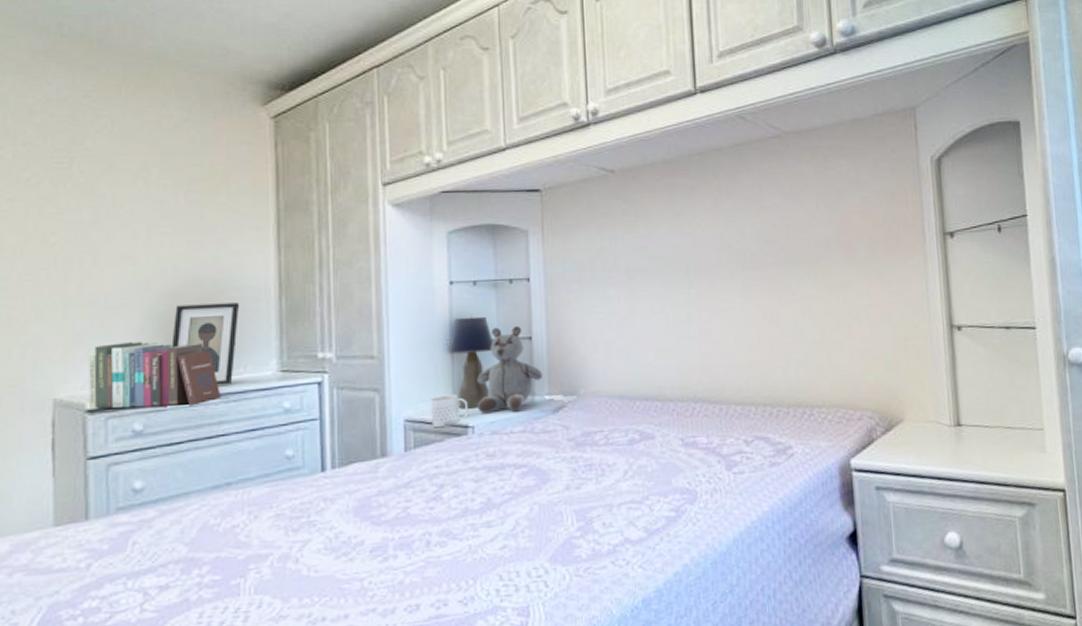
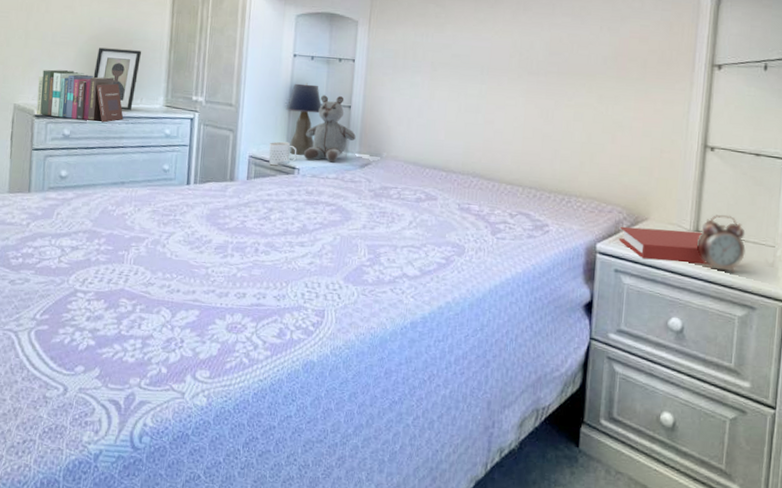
book: none [873,424,974,469] -> present [619,226,706,263]
alarm clock: none [960,401,1014,469] -> present [696,214,746,274]

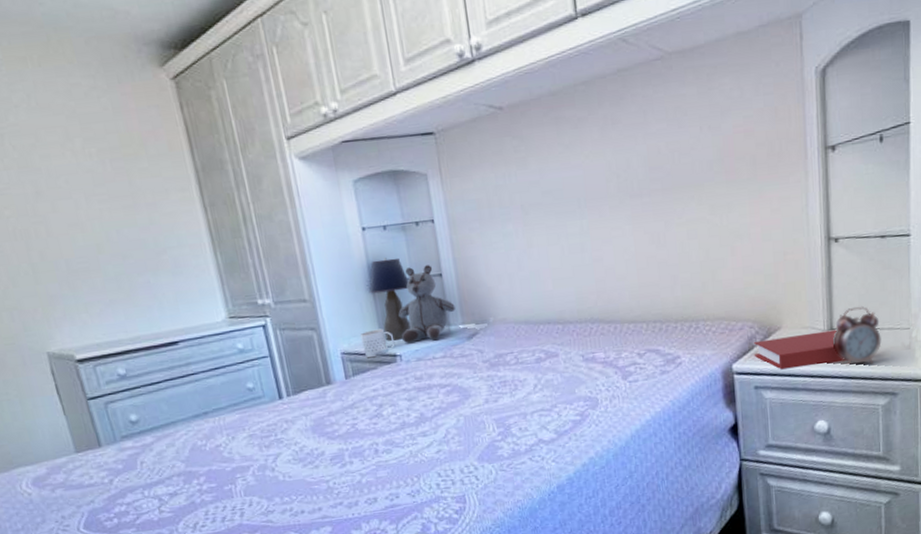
books: present [36,69,124,123] -> none [66,298,184,359]
picture frame: present [93,47,142,111] -> none [127,260,191,333]

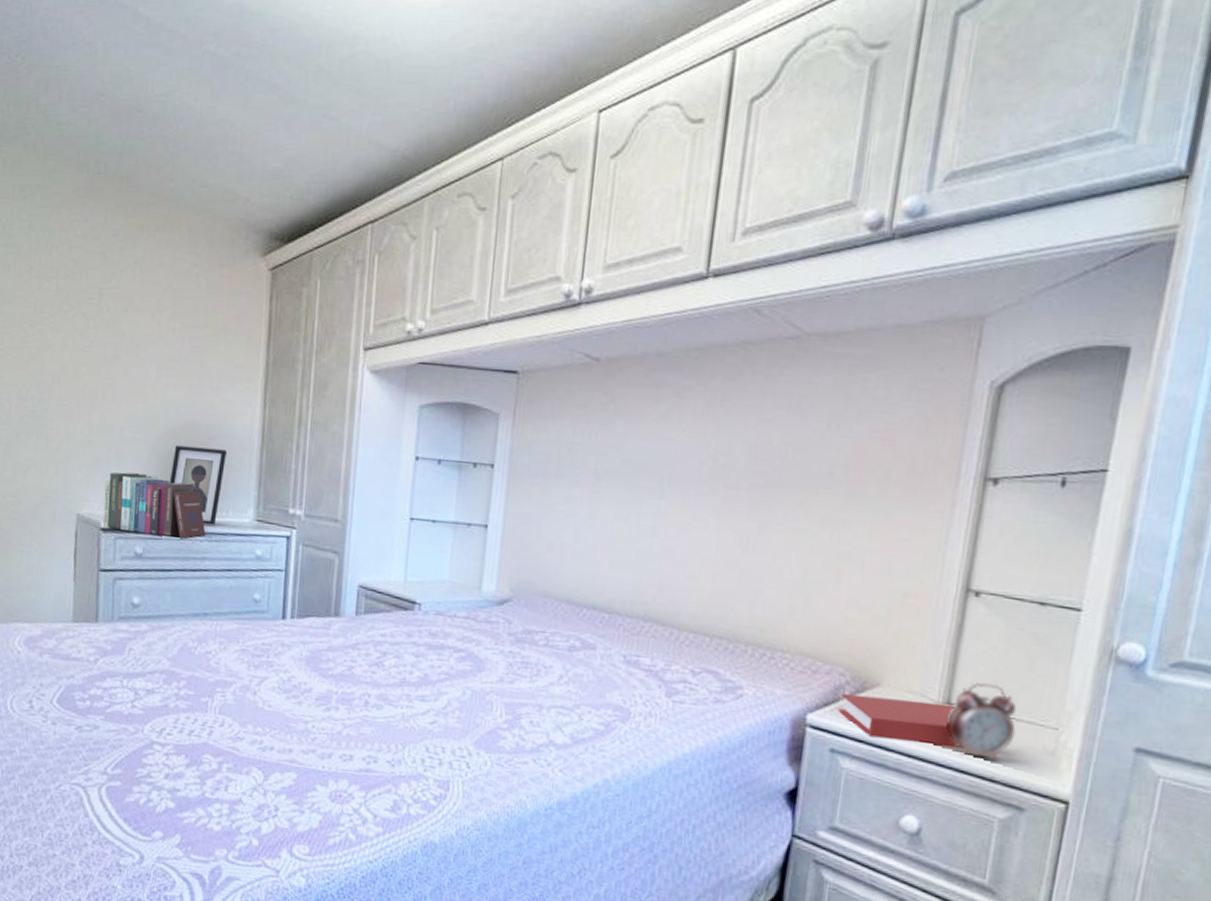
books: none [66,298,184,359] -> present [103,472,206,540]
picture frame: none [127,260,191,333] -> present [169,445,228,525]
mug: present [359,328,395,358] -> none [382,568,419,600]
table lamp: present [369,257,411,341] -> none [404,494,450,587]
stuffed bear: present [398,265,456,344] -> none [426,510,493,597]

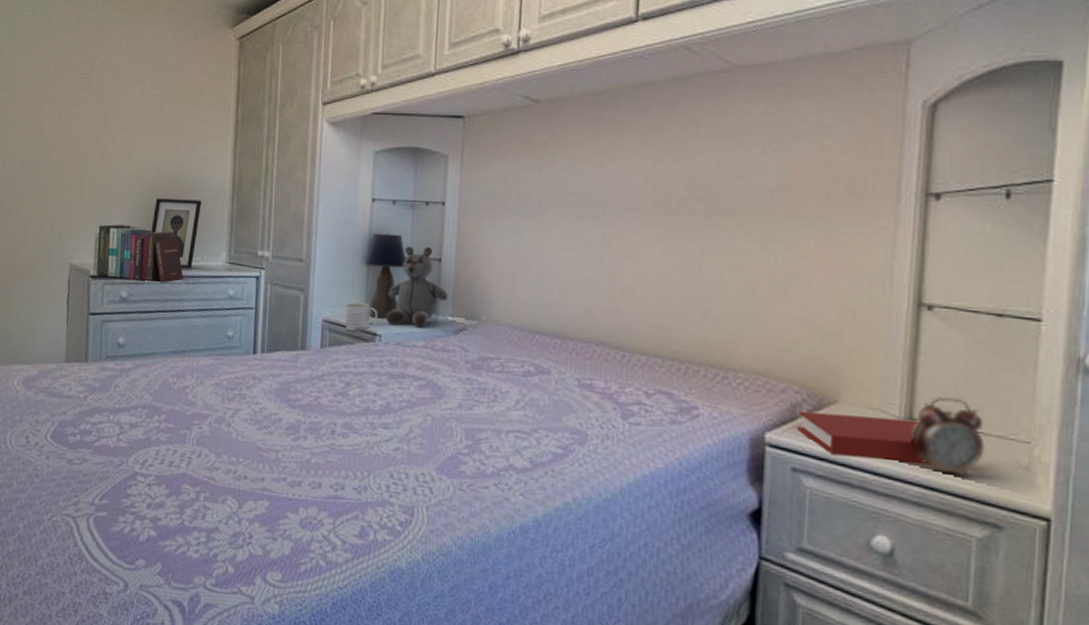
mug: none [382,568,419,600] -> present [344,302,379,332]
table lamp: none [404,494,450,587] -> present [364,232,406,319]
stuffed bear: none [426,510,493,597] -> present [385,246,448,328]

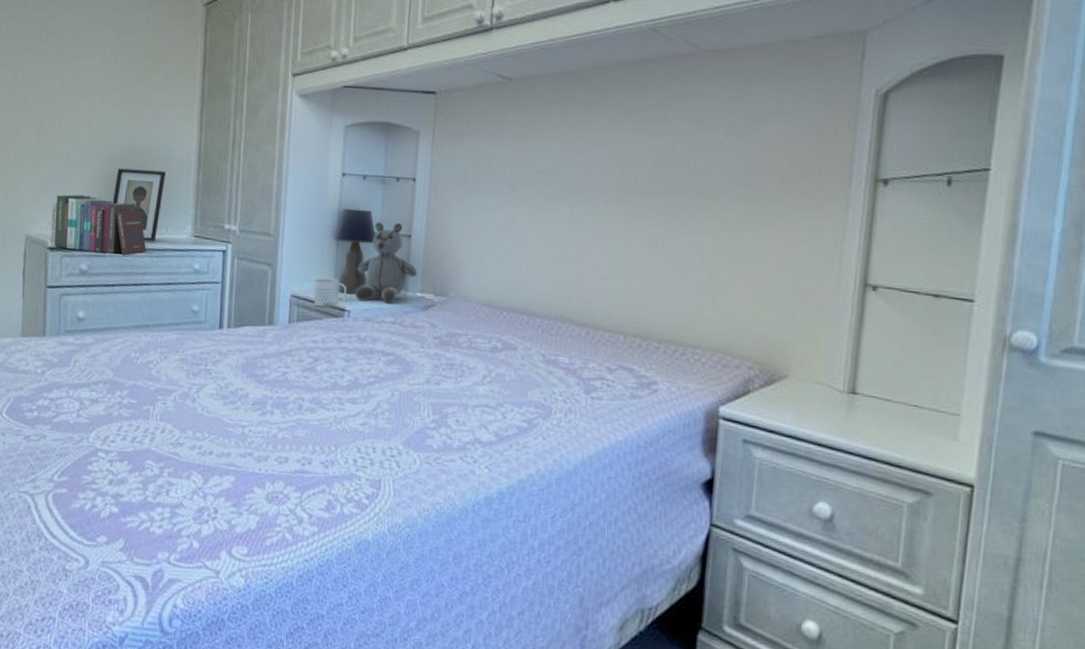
book: present [797,410,926,463] -> none [749,385,865,435]
alarm clock: present [909,396,985,478] -> none [851,372,919,448]

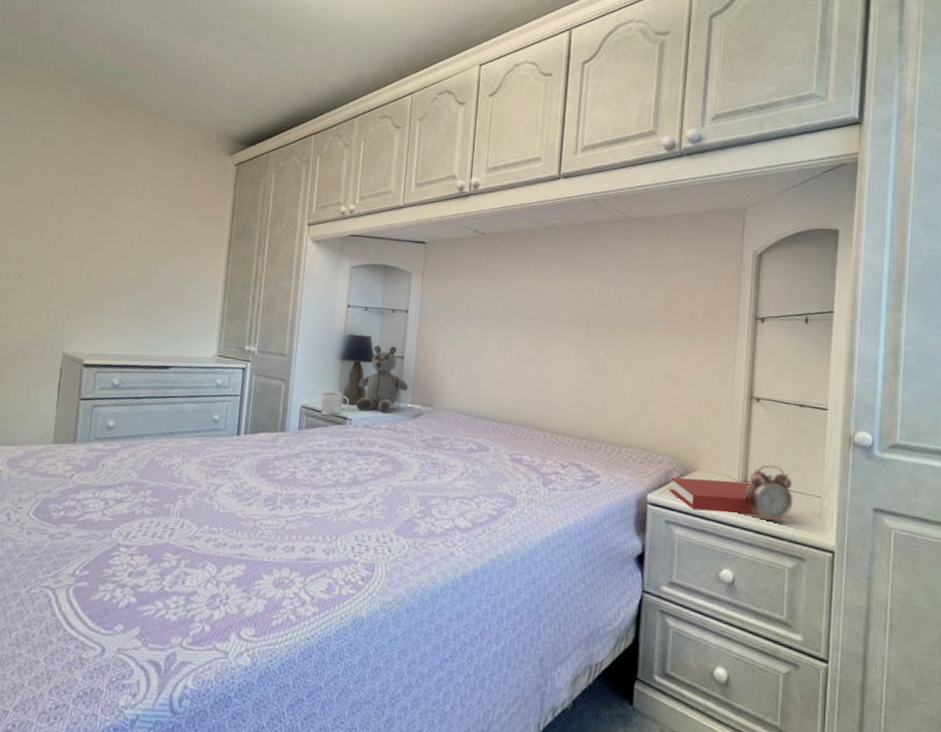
books: present [50,194,147,256] -> none [86,318,175,372]
picture frame: present [112,168,167,242] -> none [145,297,196,360]
book: none [749,385,865,435] -> present [669,477,755,514]
alarm clock: none [851,372,919,448] -> present [745,464,793,524]

